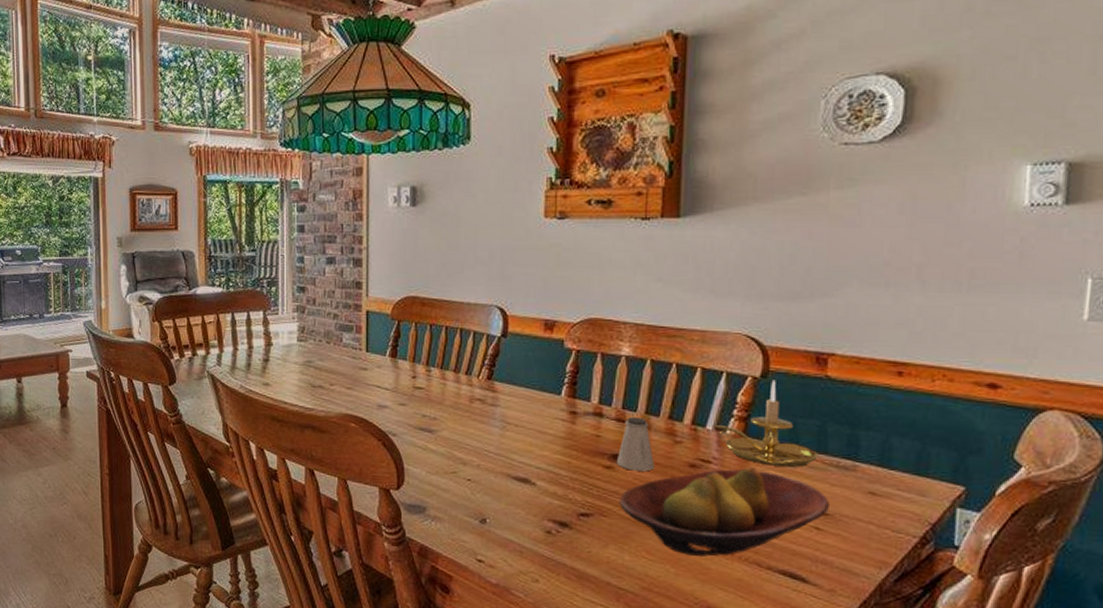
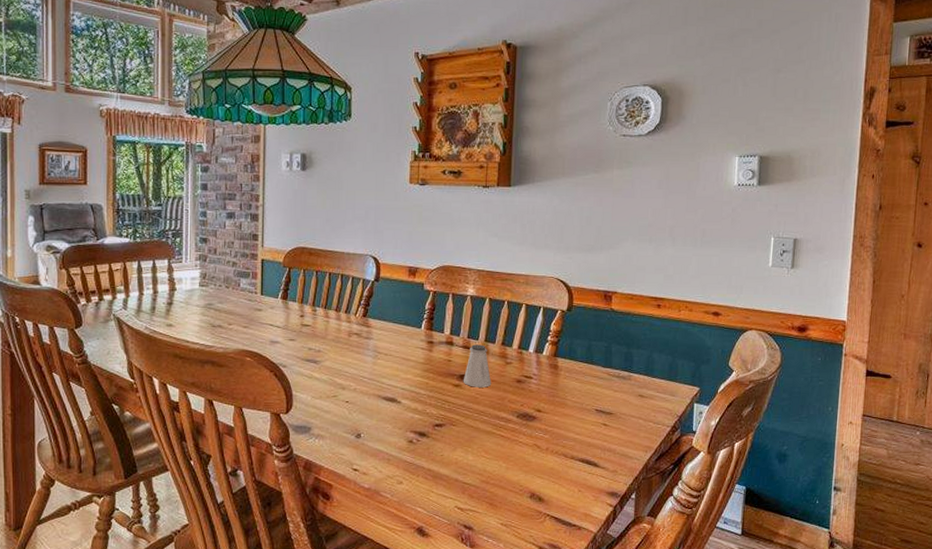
fruit bowl: present [619,467,829,557] -> none [465,380,613,452]
candle holder: present [712,380,818,467] -> none [533,312,606,379]

